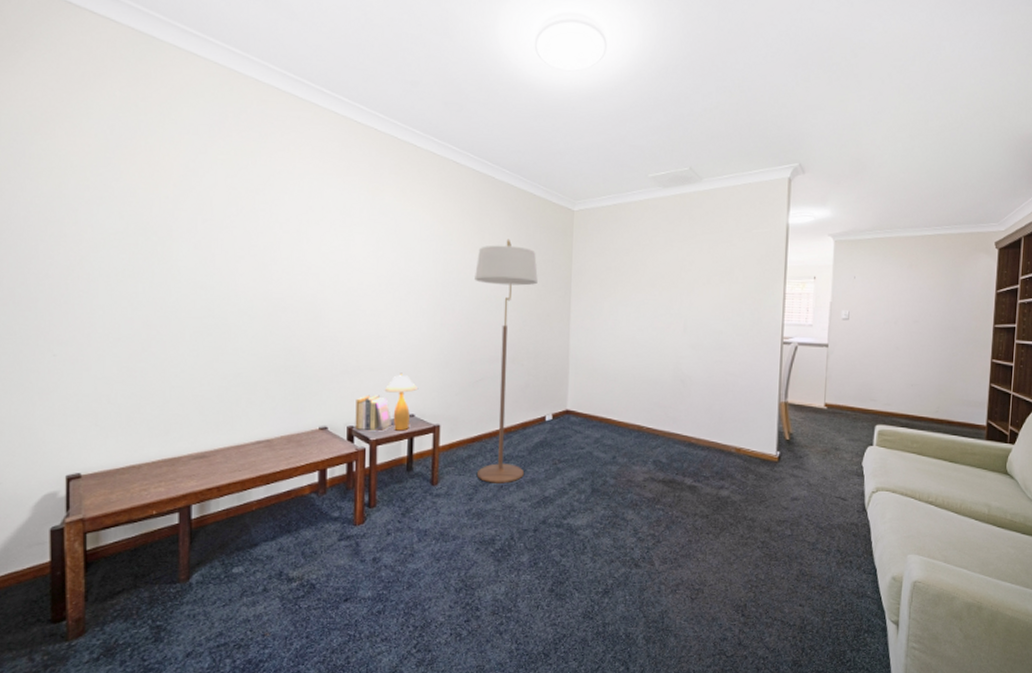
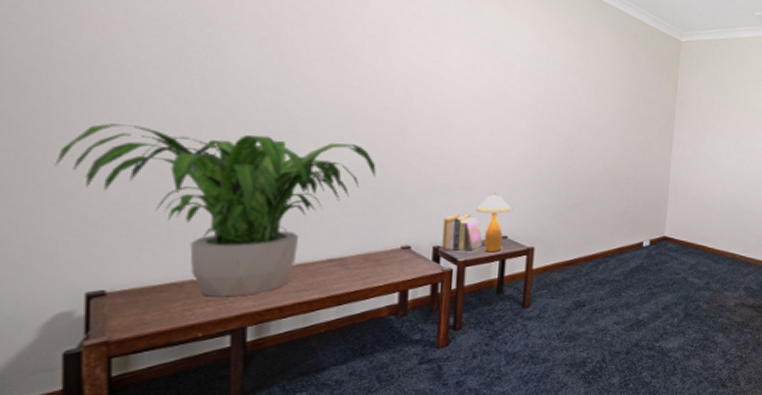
potted plant: none [42,326,295,478] -> present [54,123,376,298]
floor lamp: present [475,238,538,484] -> none [570,63,642,307]

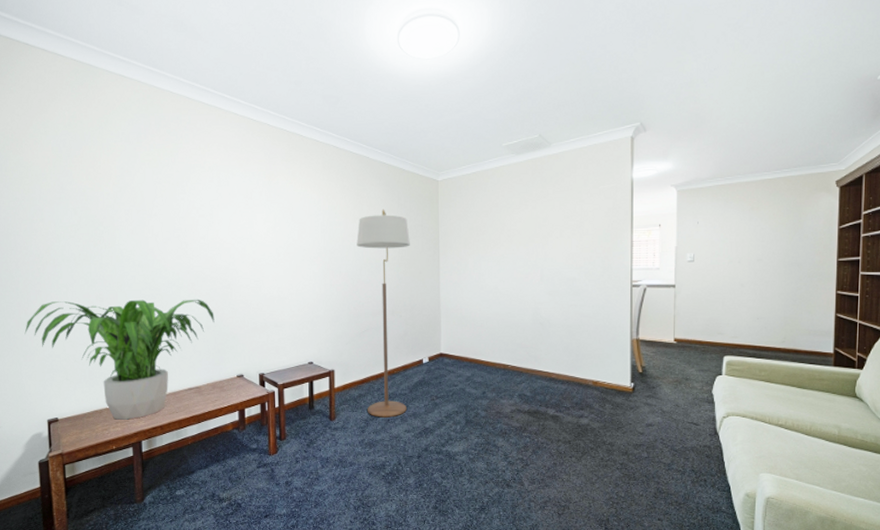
books: present [442,214,482,252] -> none [265,347,294,376]
table lamp: present [475,193,513,253] -> none [287,327,315,376]
floor lamp: none [570,63,642,307] -> present [356,209,410,418]

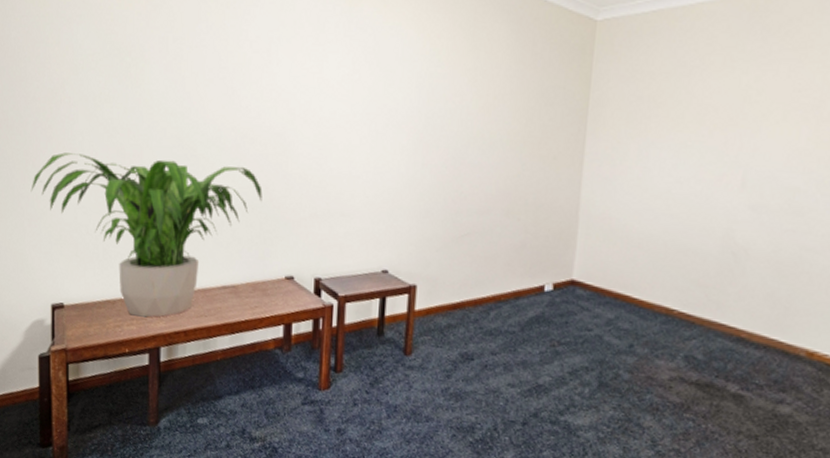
floor lamp: present [356,209,410,418] -> none [456,58,544,363]

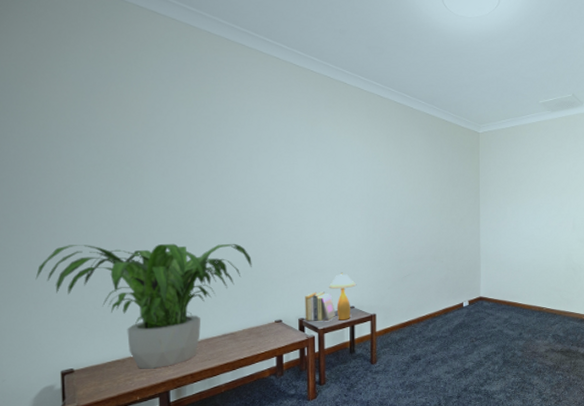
books: none [323,243,362,286] -> present [305,291,335,321]
table lamp: none [355,220,394,289] -> present [328,272,357,320]

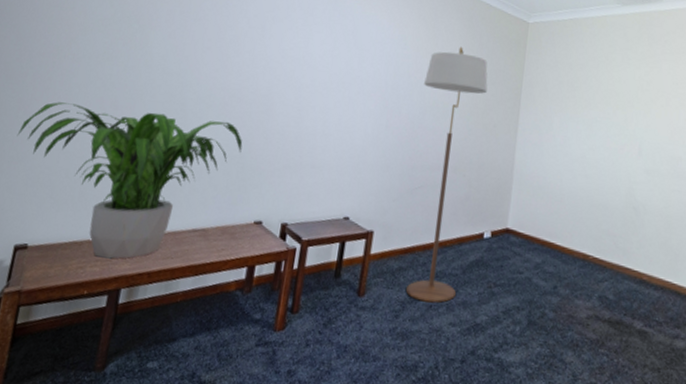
books: present [305,291,335,321] -> none [289,192,326,231]
table lamp: present [328,272,357,320] -> none [322,172,357,234]
floor lamp: none [400,158,452,360] -> present [405,46,488,304]

